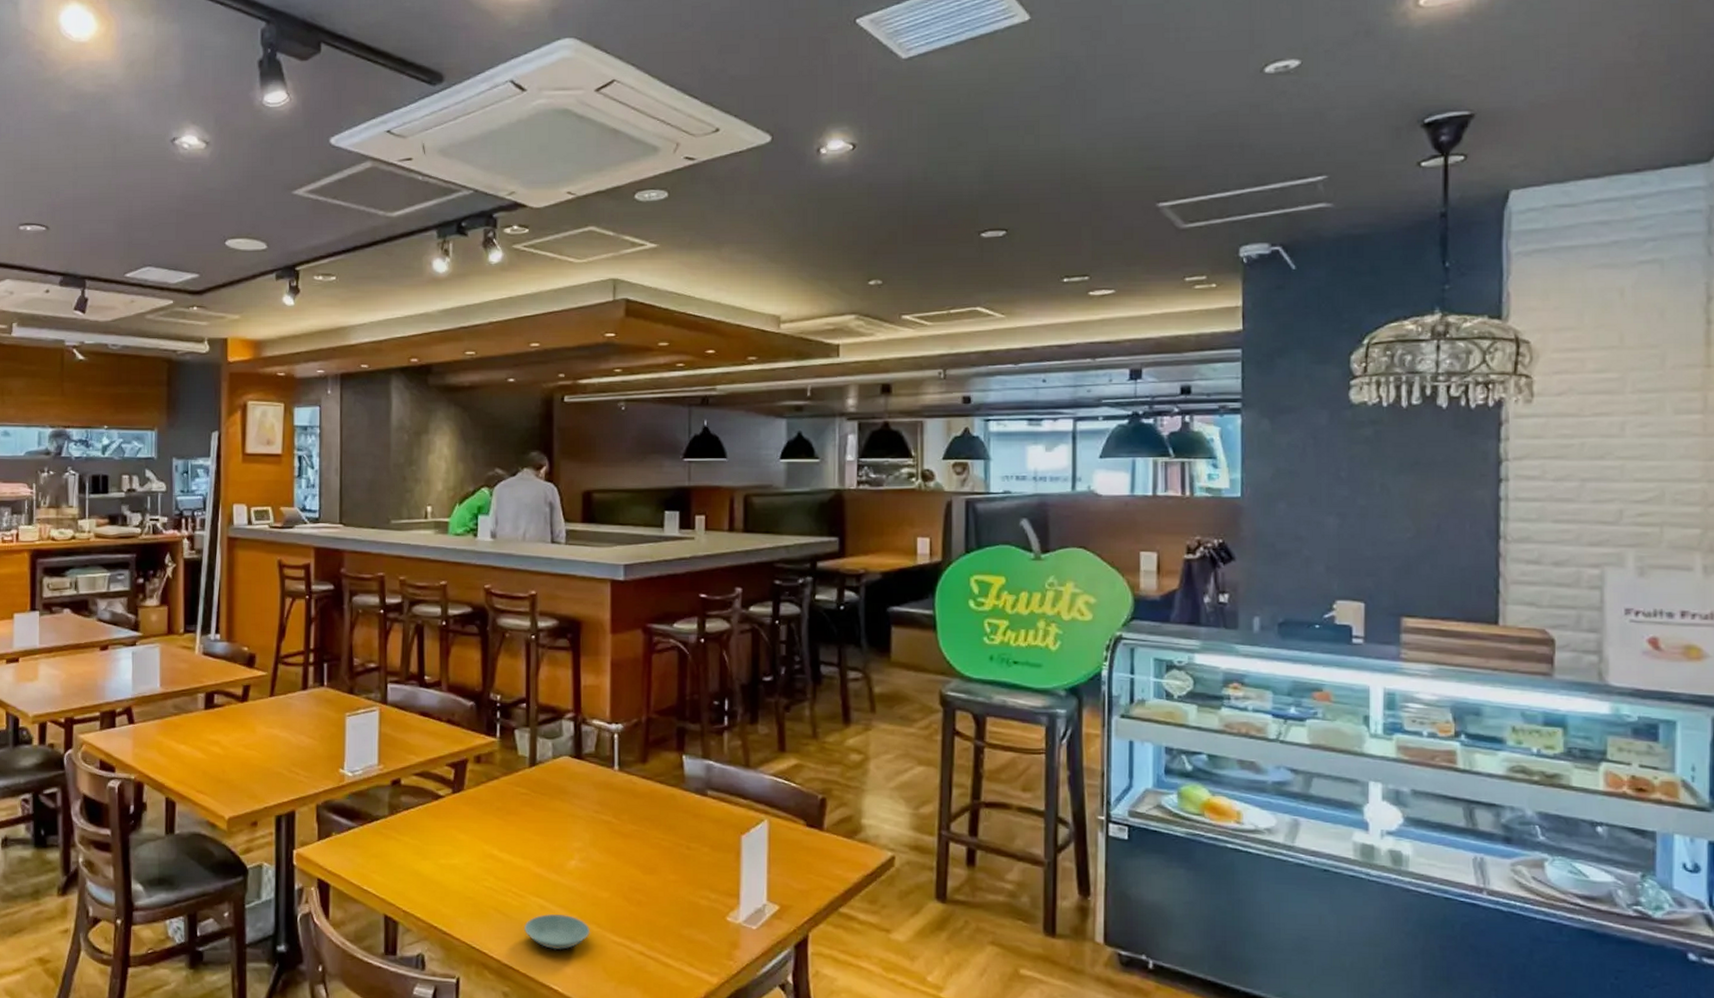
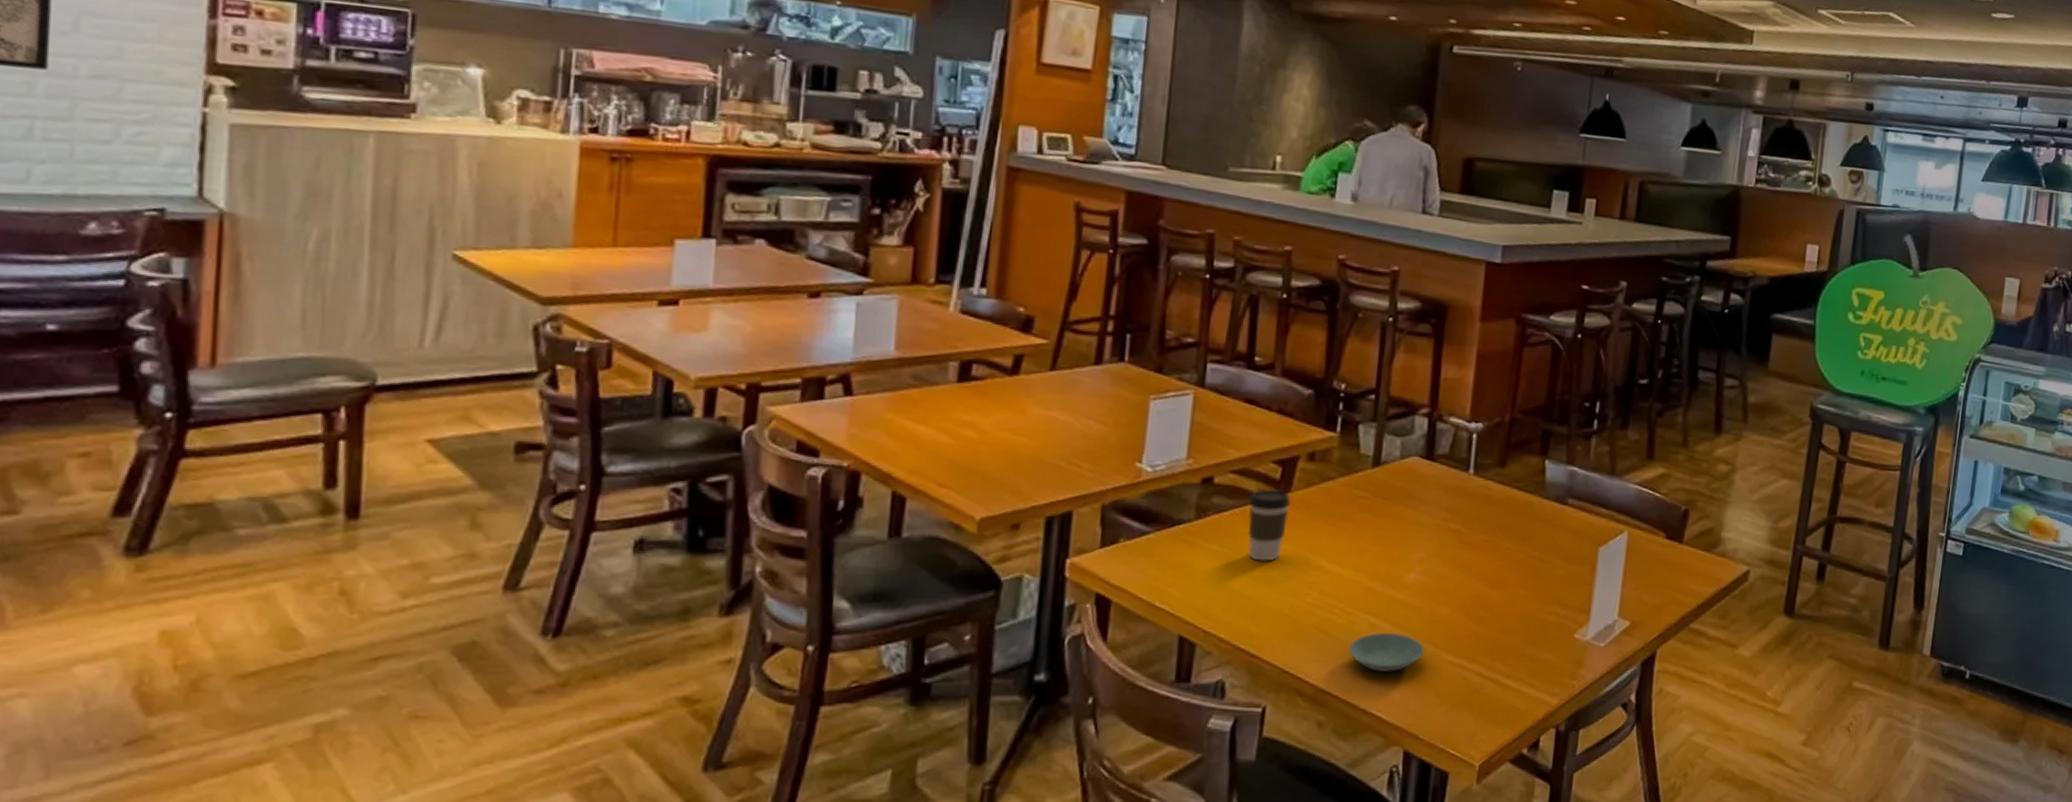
coffee cup: none [429,788,465,851] -> present [1247,489,1292,561]

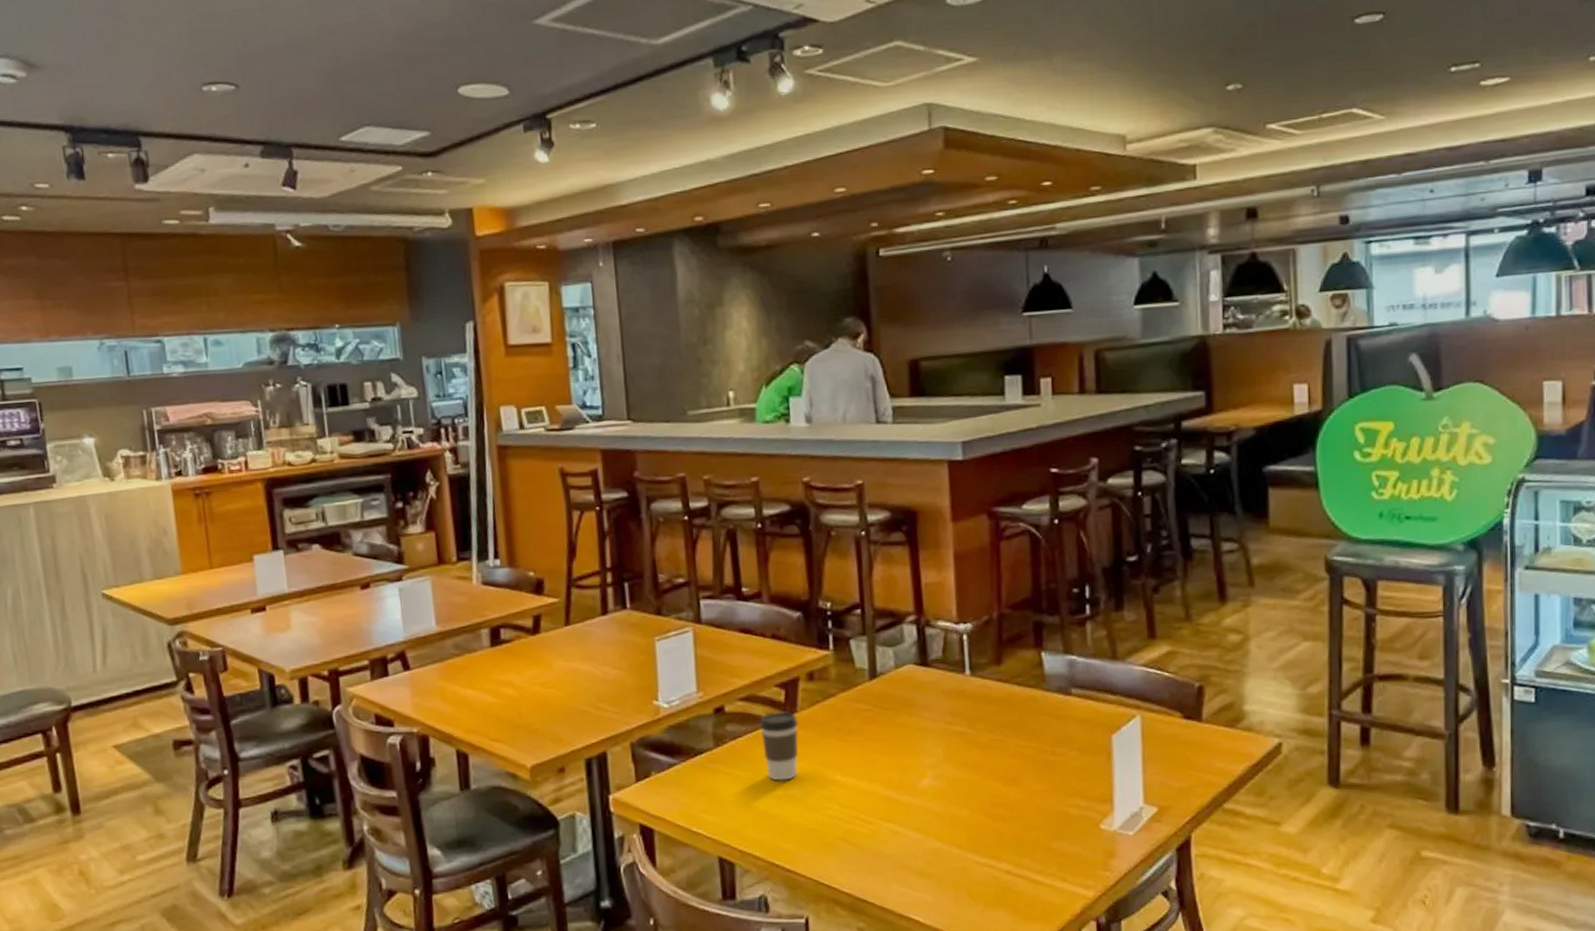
saucer: present [1347,633,1425,673] -> none [875,839,951,878]

